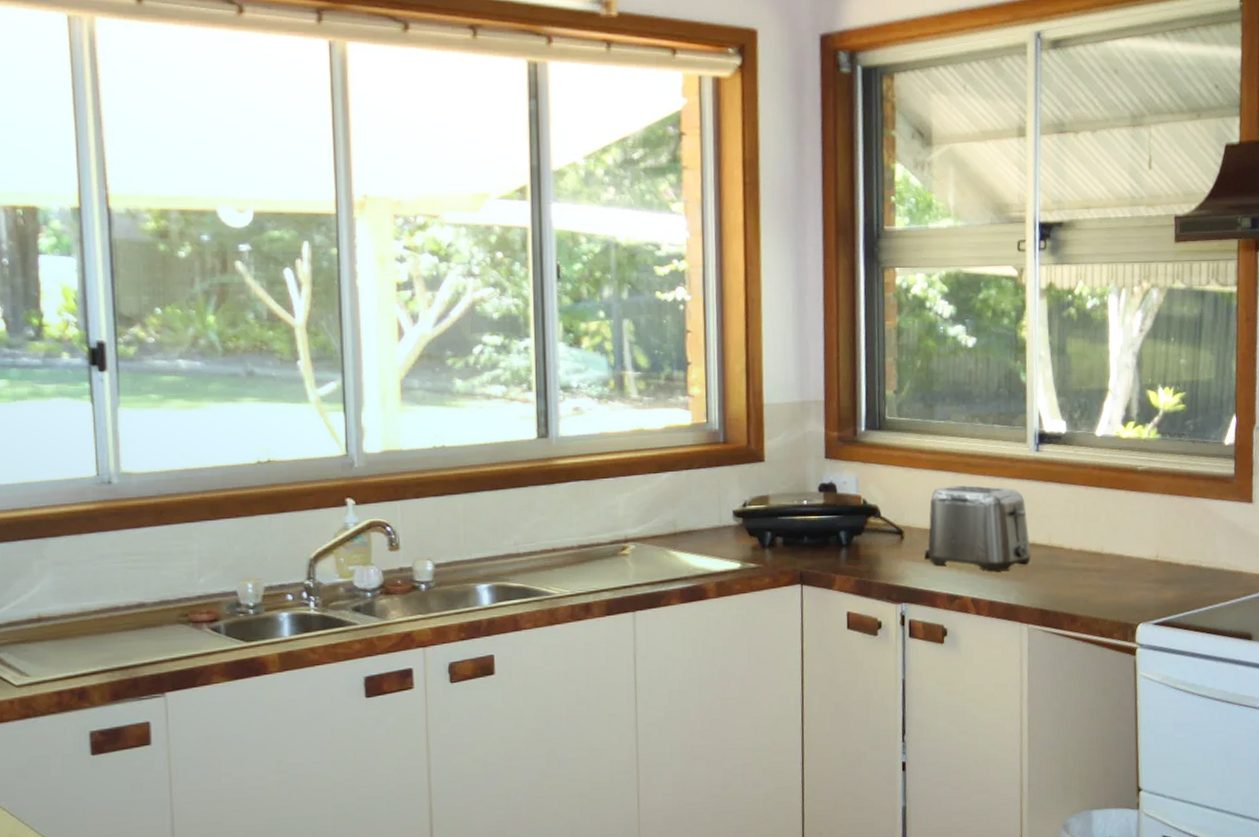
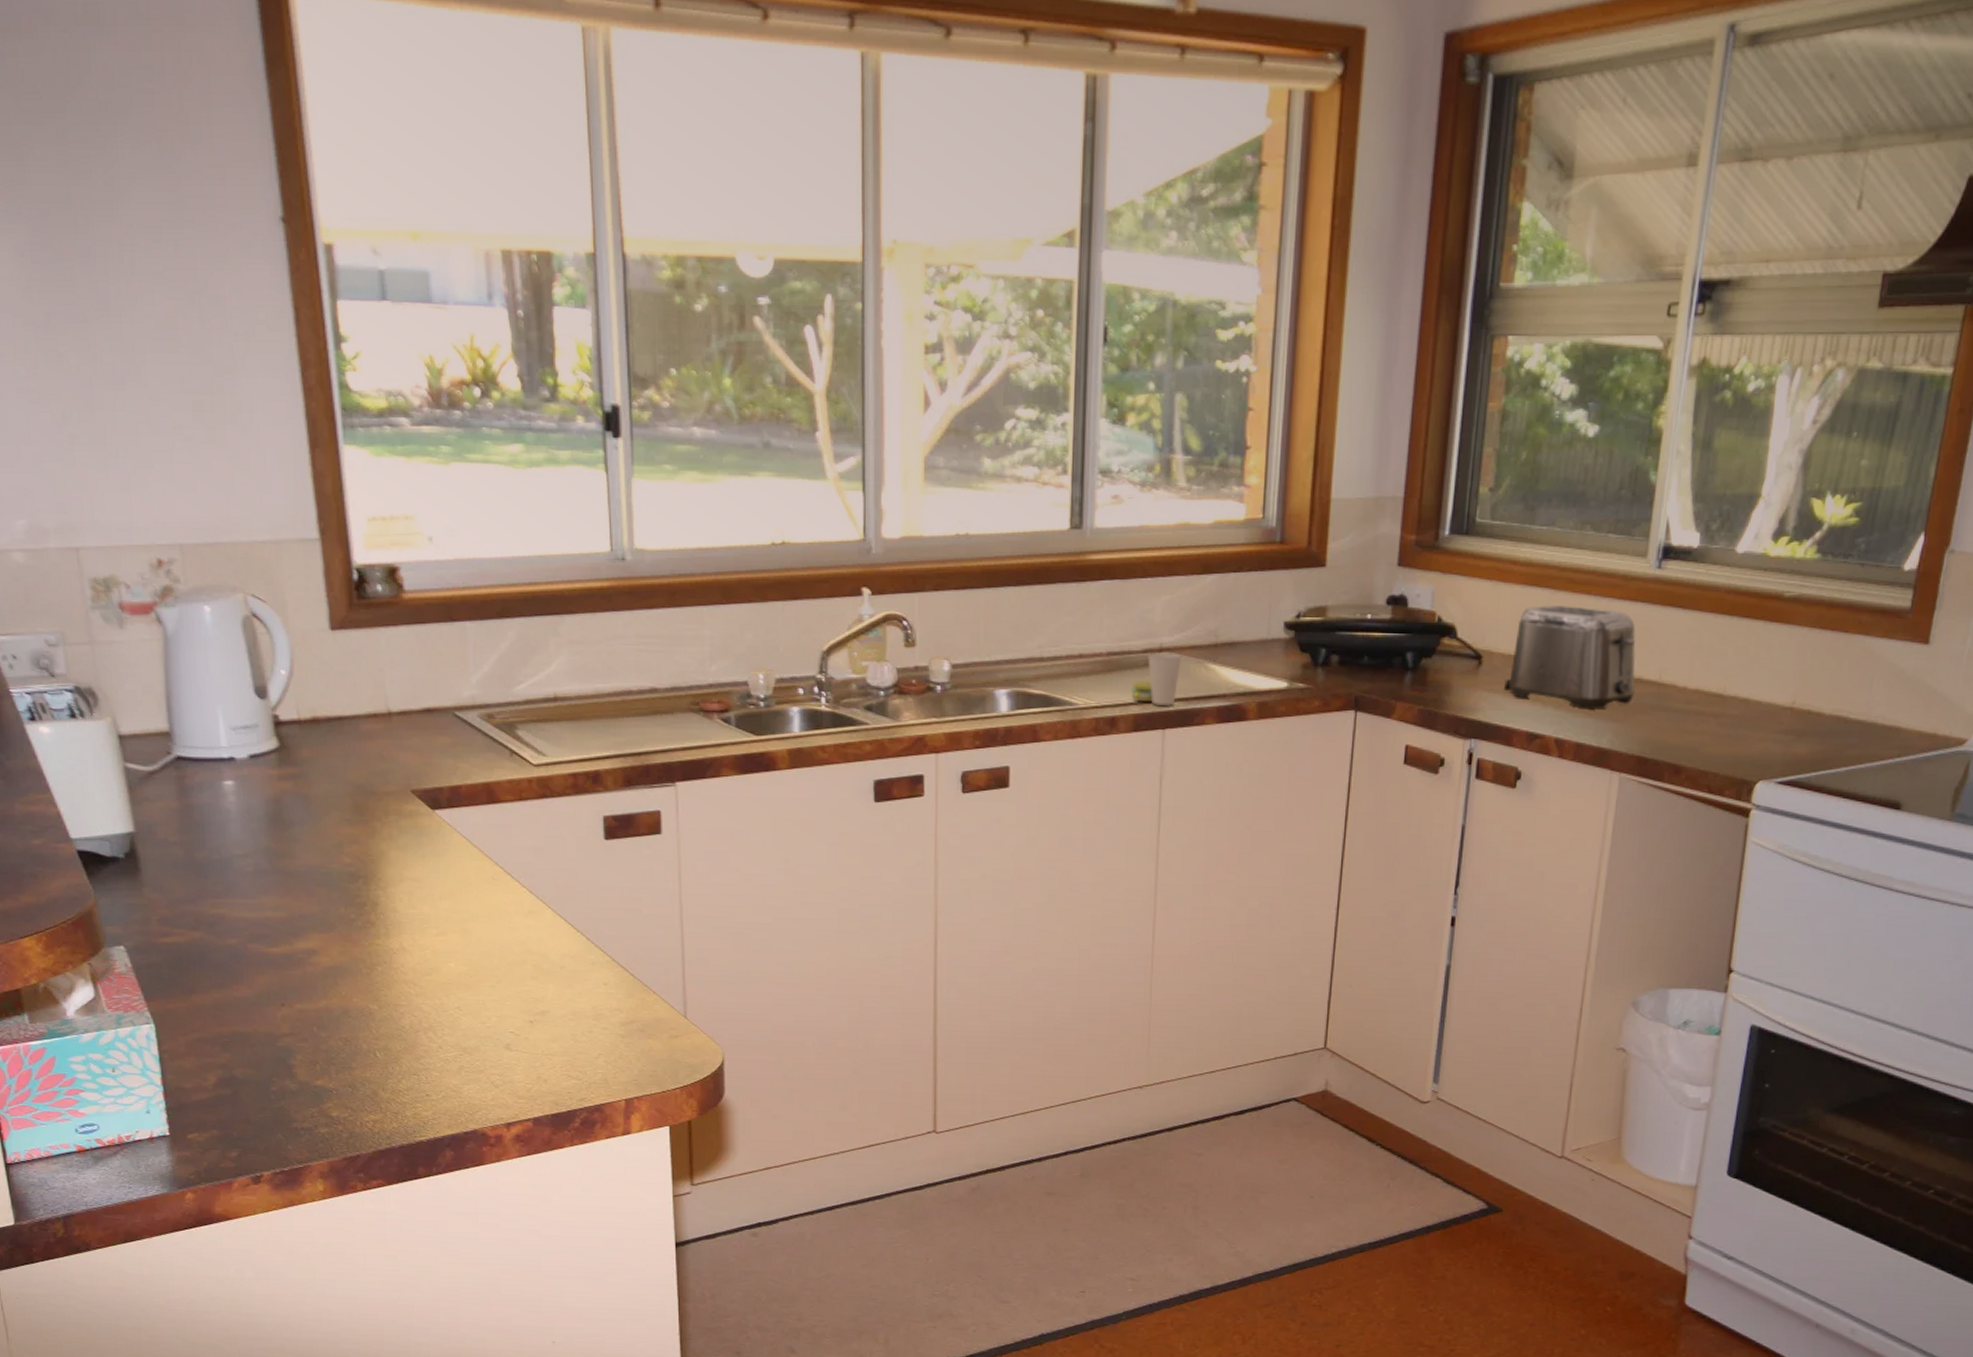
cup: none [602,544,646,591] -> present [1131,654,1182,707]

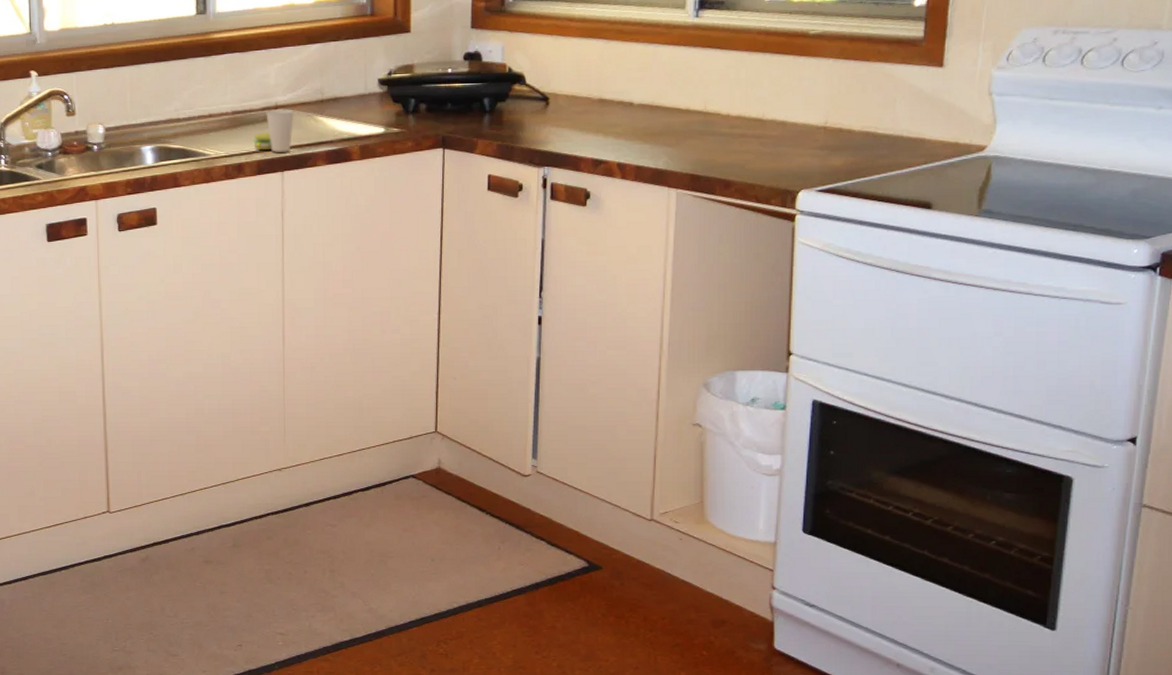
toaster: present [1504,605,1636,710] -> none [570,52,684,137]

